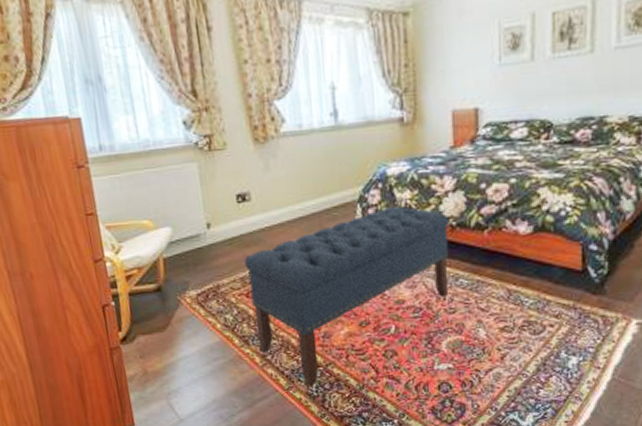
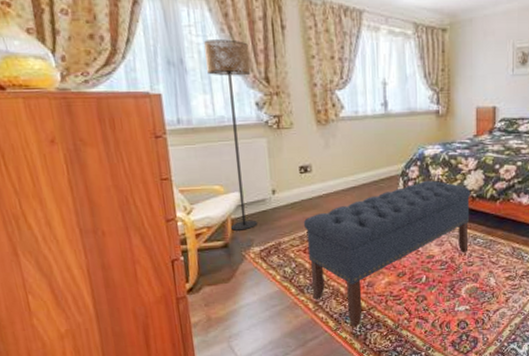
floor lamp: none [122,48,193,272] -> present [204,39,258,231]

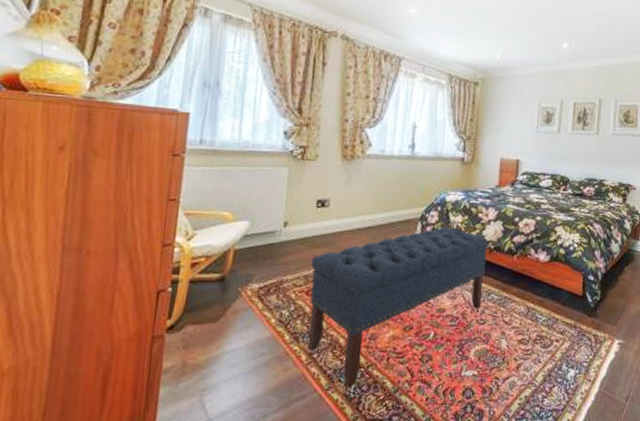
floor lamp: present [204,39,258,231] -> none [231,67,288,264]

